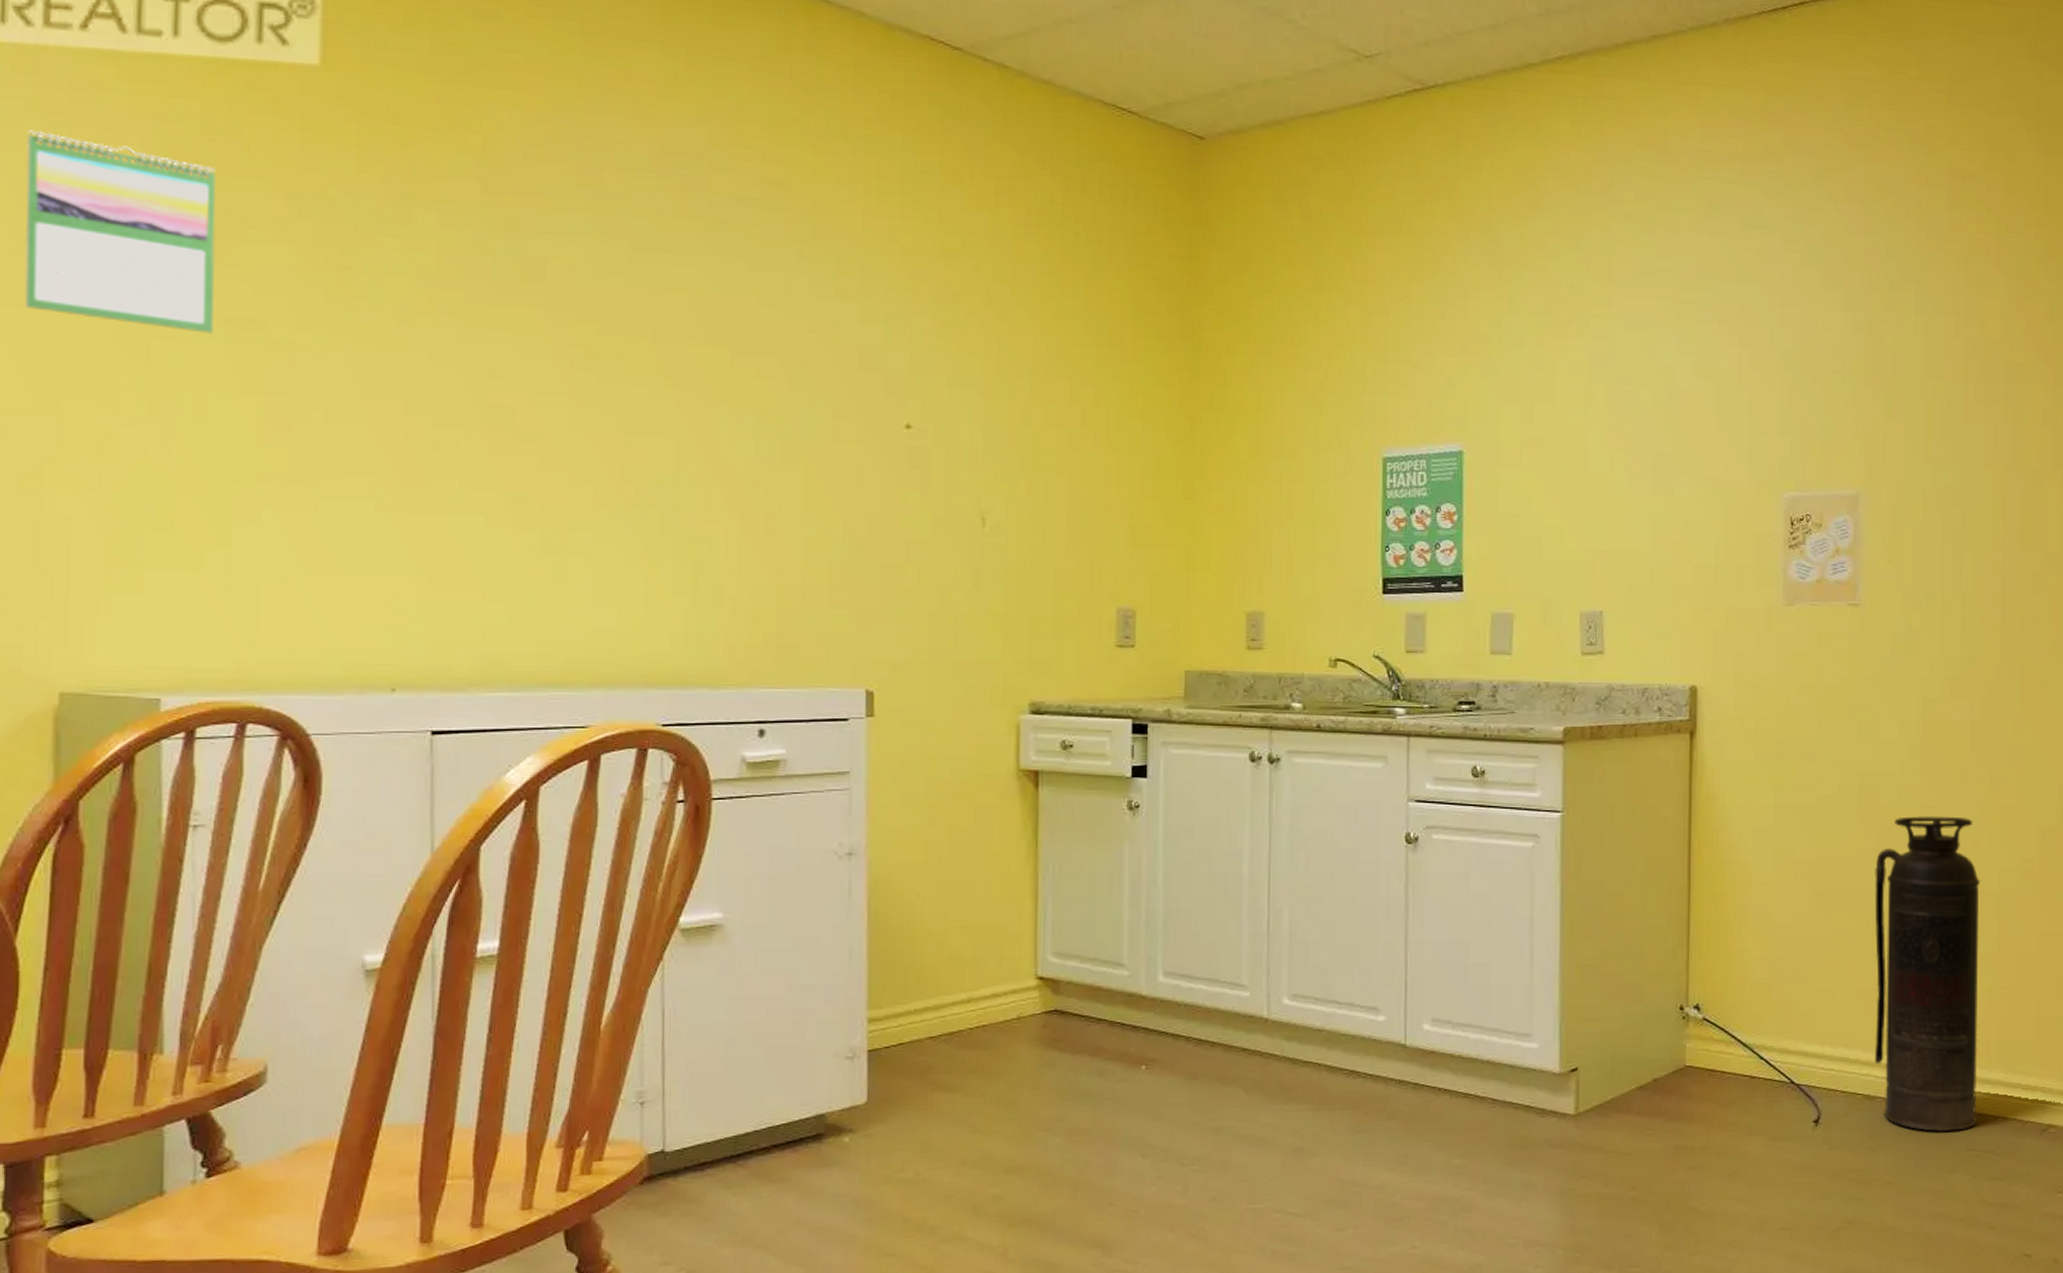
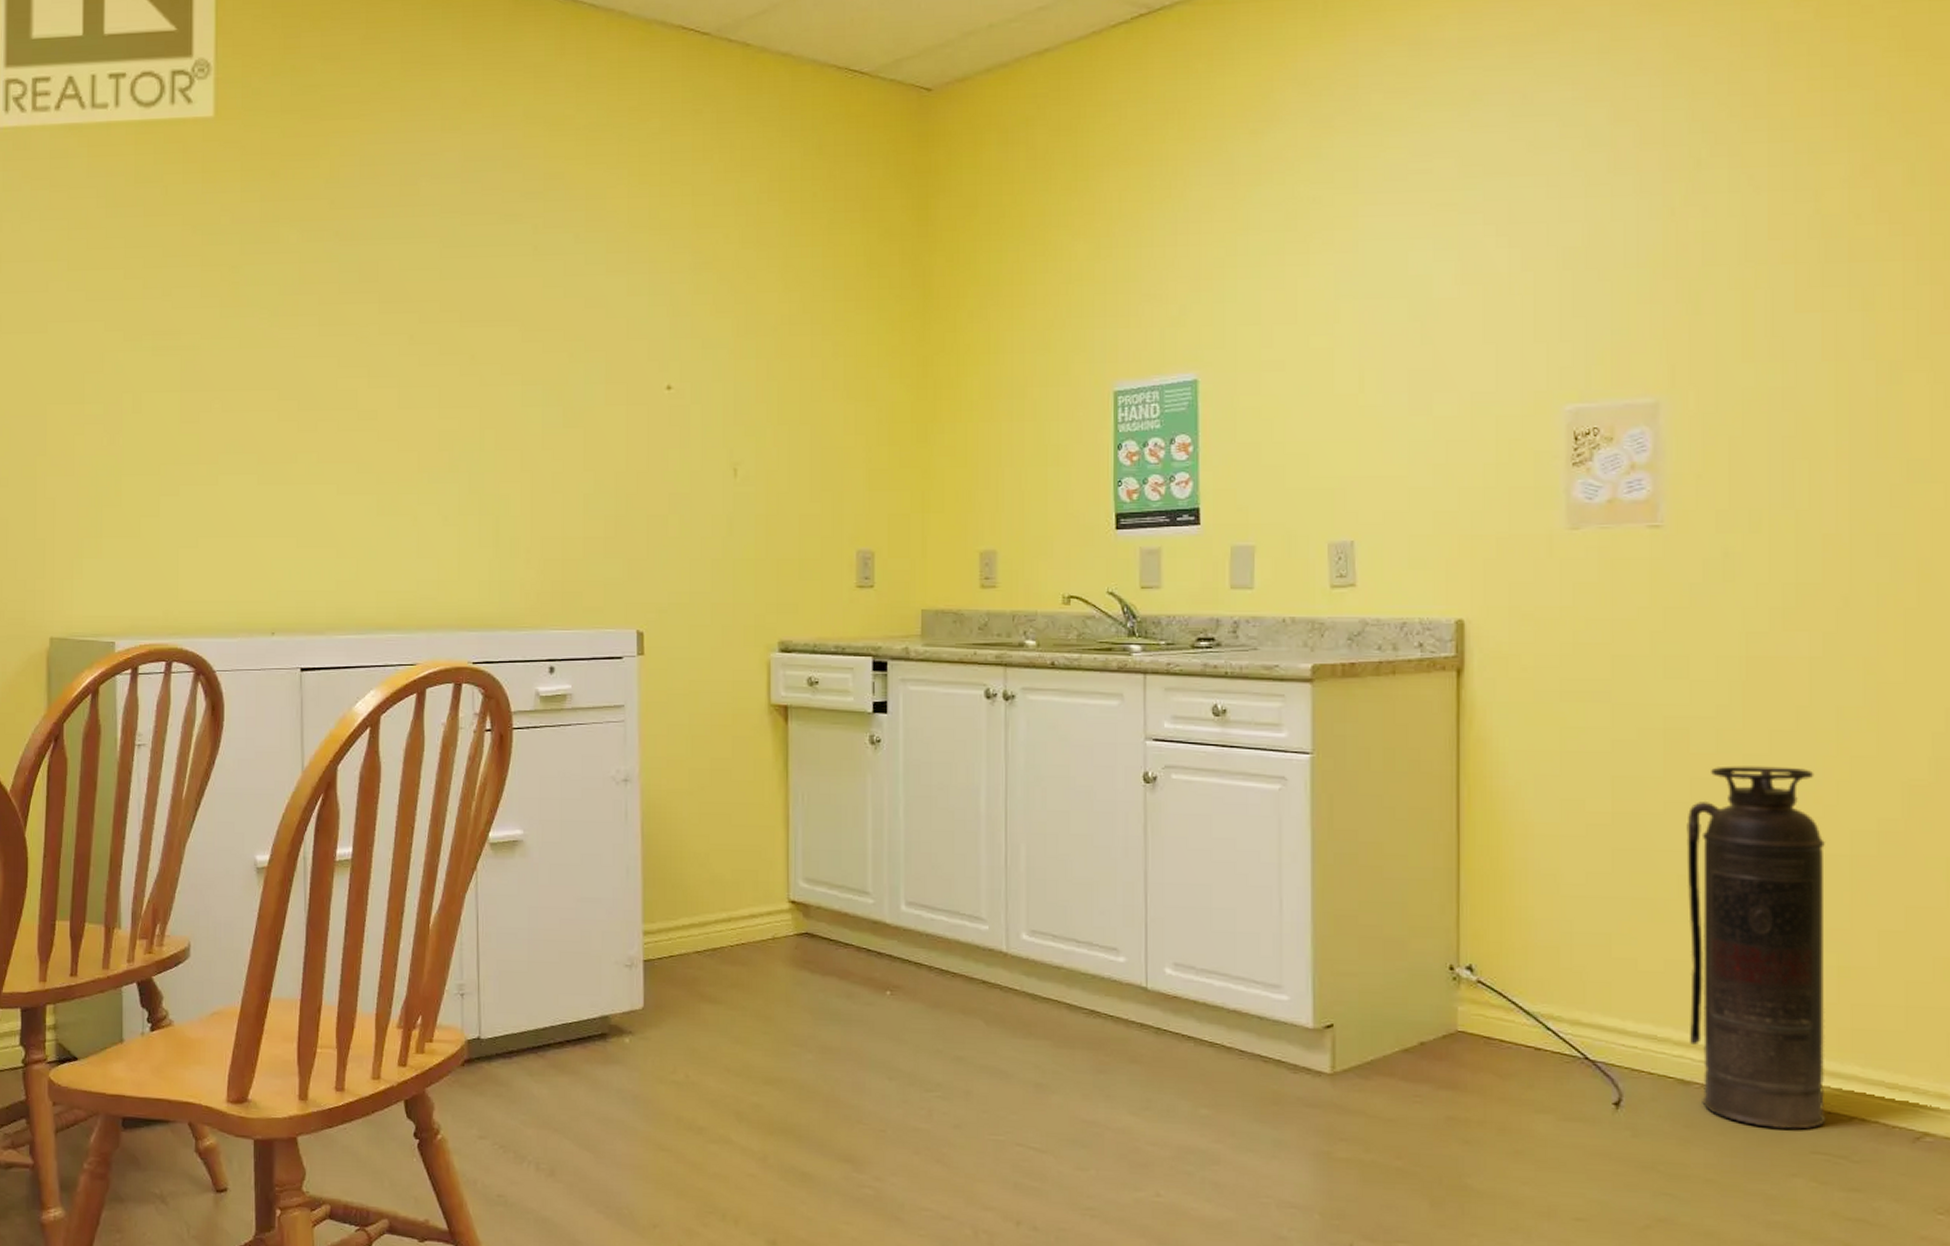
calendar: present [24,130,216,334] -> none [22,193,146,345]

